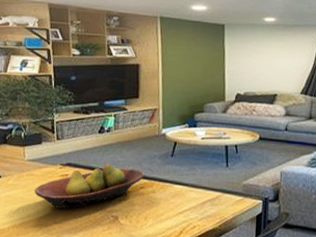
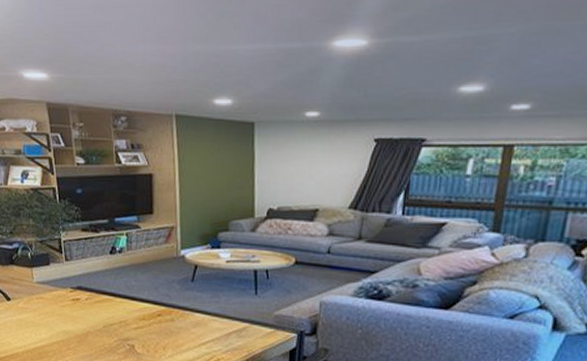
fruit bowl: present [34,164,145,210] -> none [46,288,162,336]

